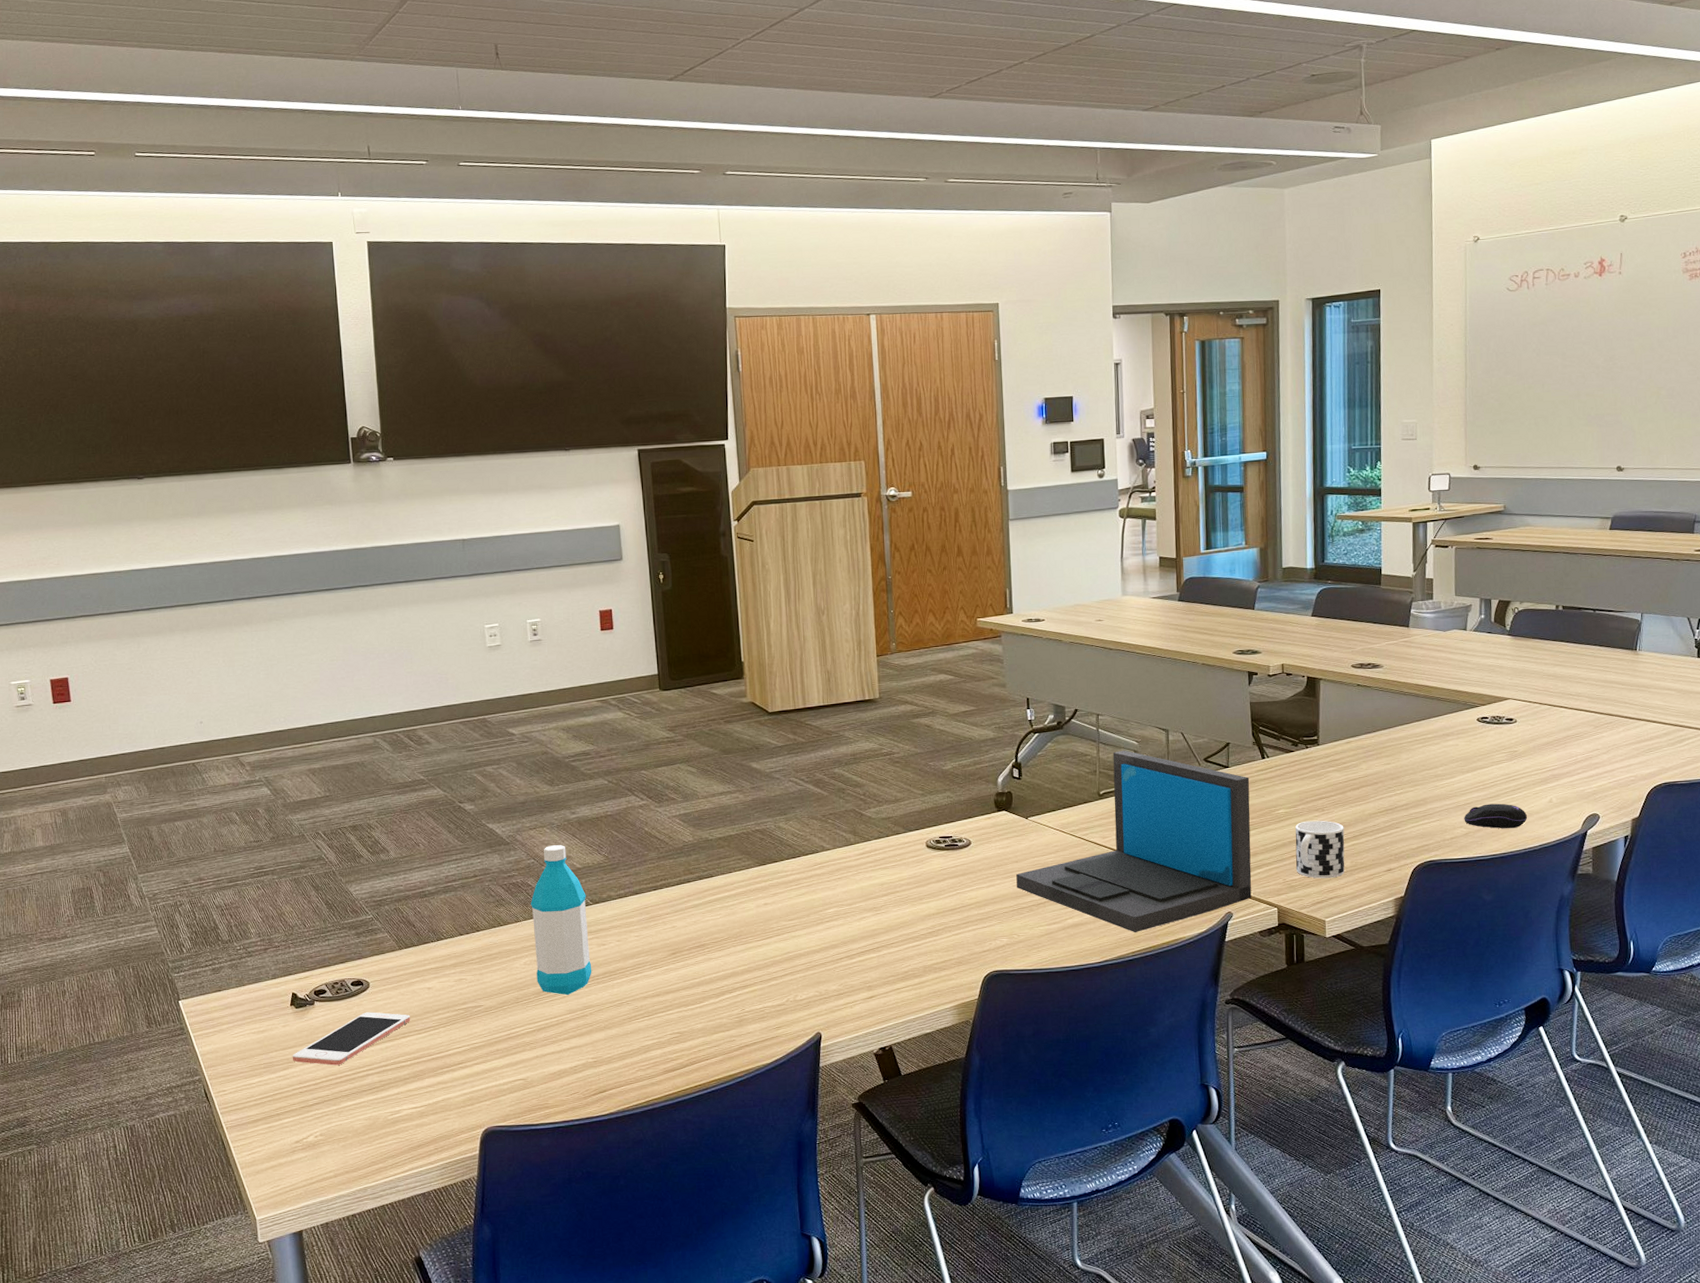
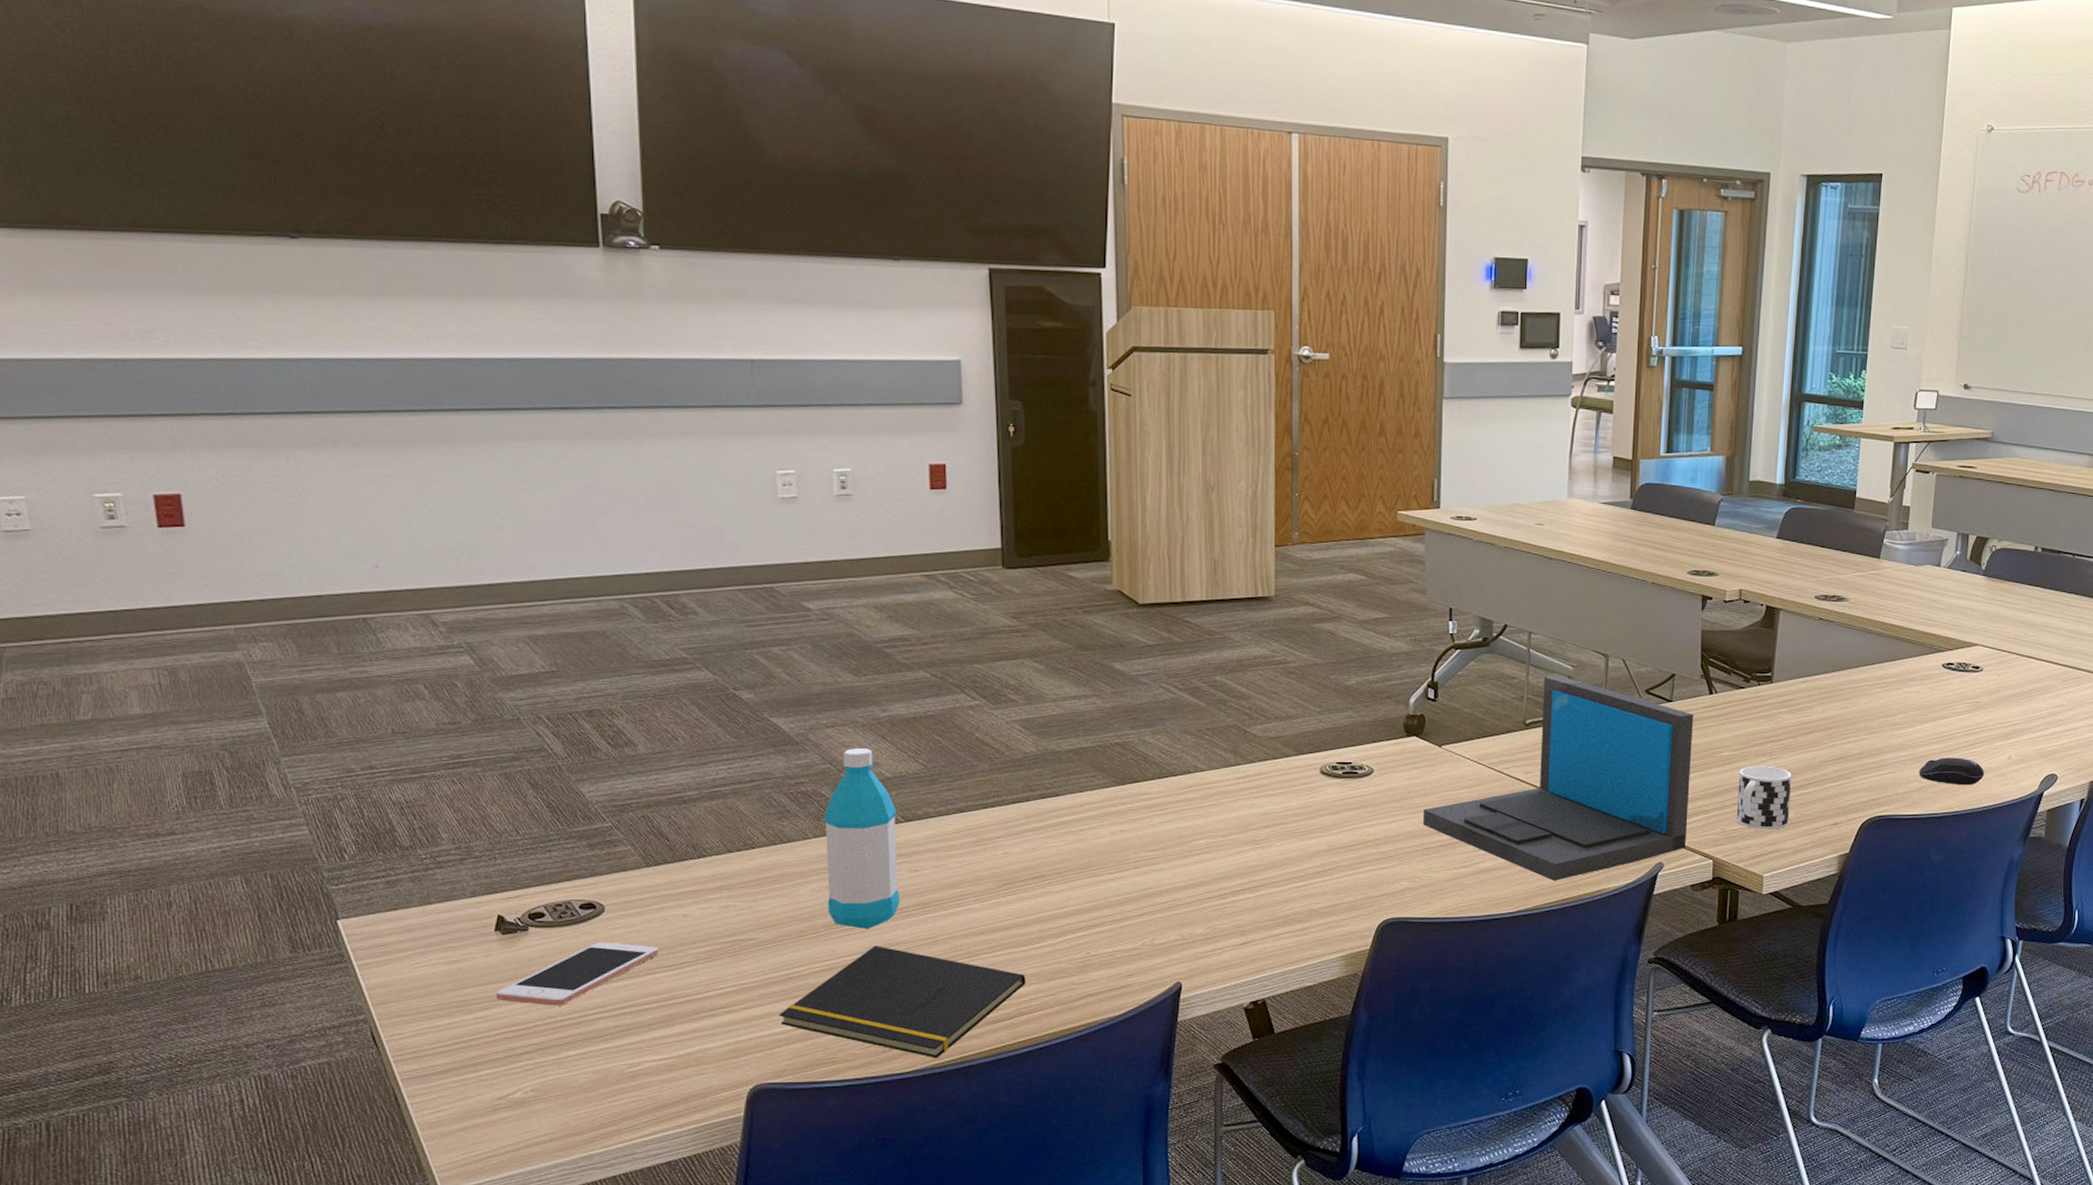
notepad: none [503,1008,694,1103] -> present [779,946,1026,1059]

